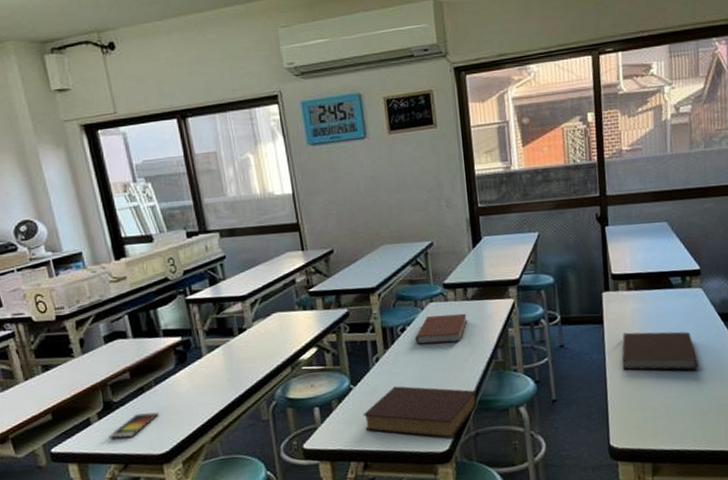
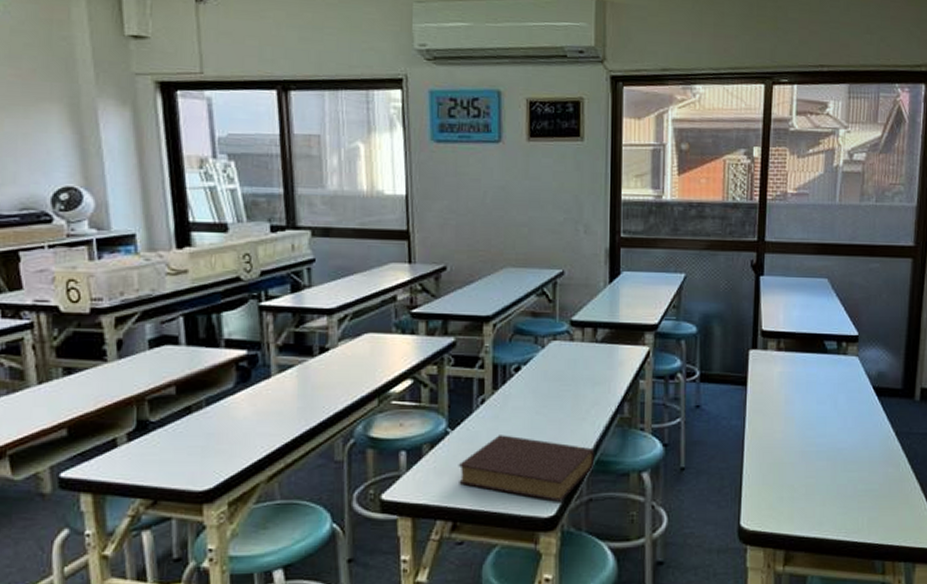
smartphone: present [108,412,159,439] -> none [138,438,206,467]
book: present [415,313,468,345] -> none [530,357,594,390]
notebook: present [622,331,699,371] -> none [762,398,846,449]

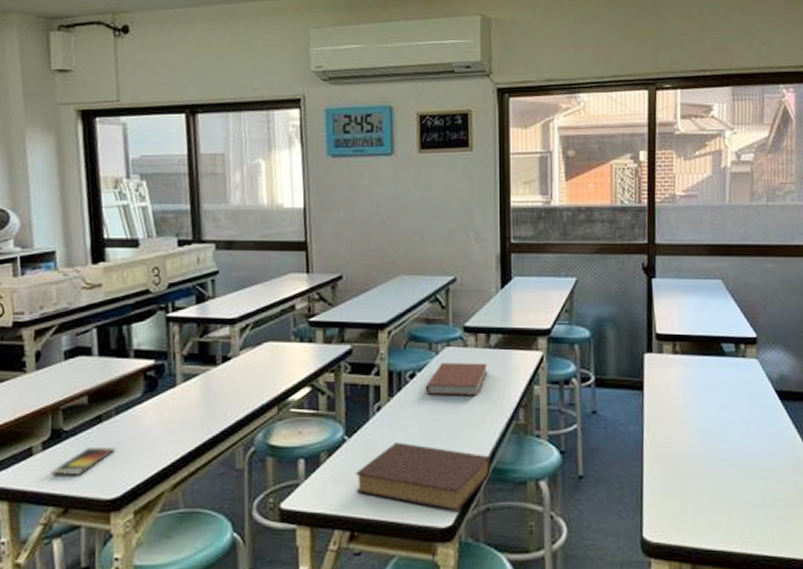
smartphone: none [138,438,206,467] -> present [51,446,115,476]
book: none [530,357,594,390] -> present [425,363,488,396]

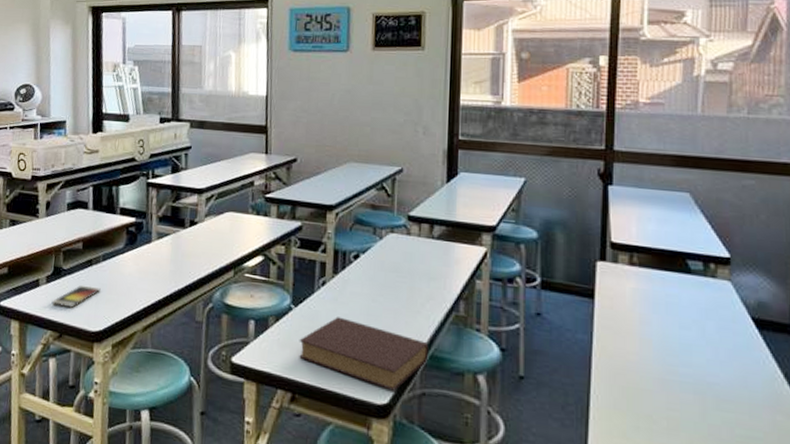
book: present [425,363,488,396] -> none [368,248,430,283]

